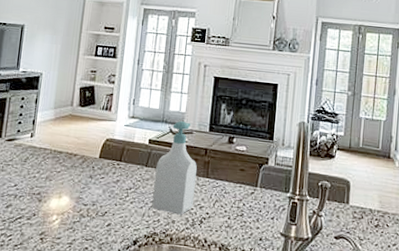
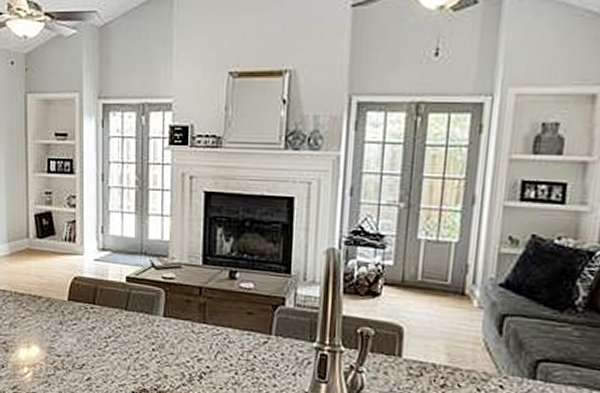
soap bottle: present [152,121,197,215] -> none [137,252,190,369]

